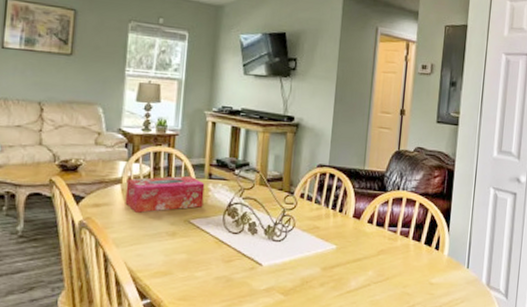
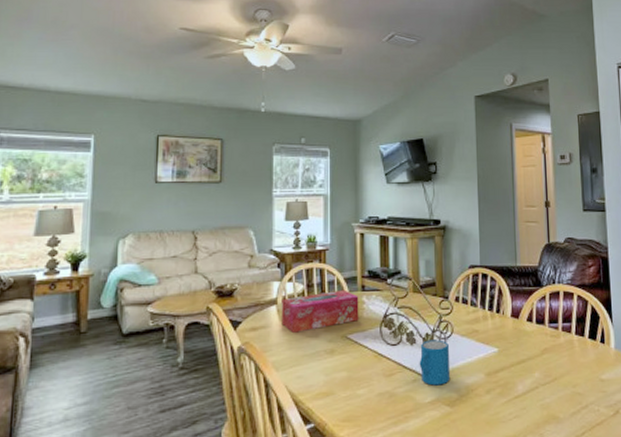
mug: none [258,232,289,275] -> present [419,340,451,386]

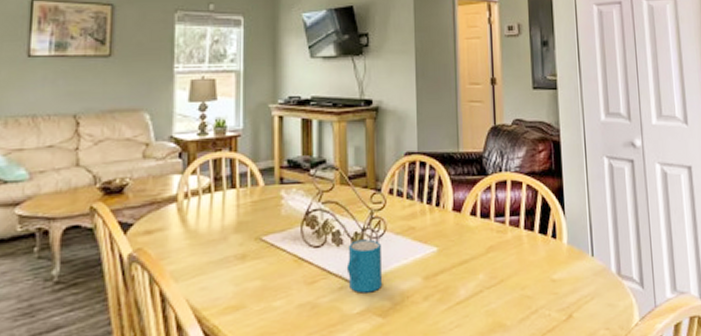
tissue box: present [281,289,359,333] -> none [182,182,276,236]

